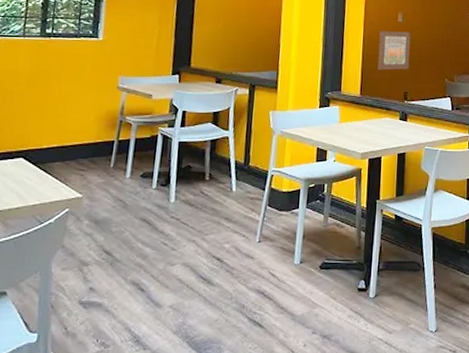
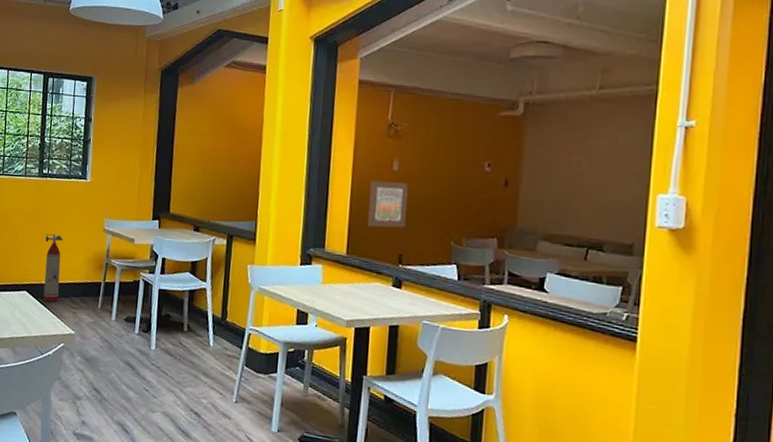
fire extinguisher: none [43,94,69,167] -> present [43,233,63,303]

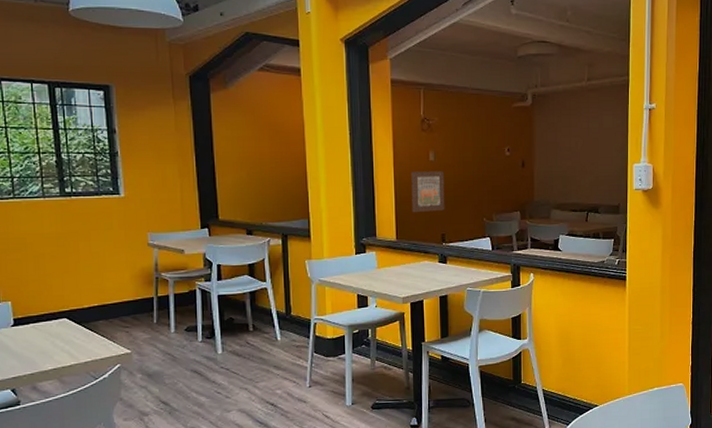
fire extinguisher: present [43,233,63,303] -> none [80,254,107,325]

